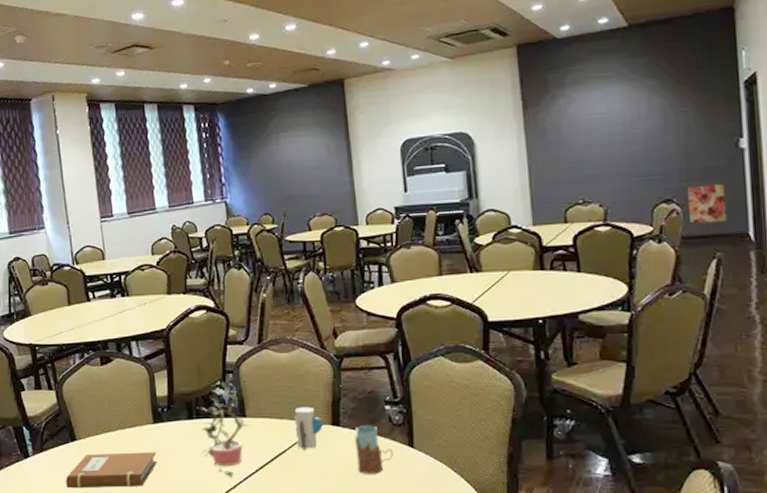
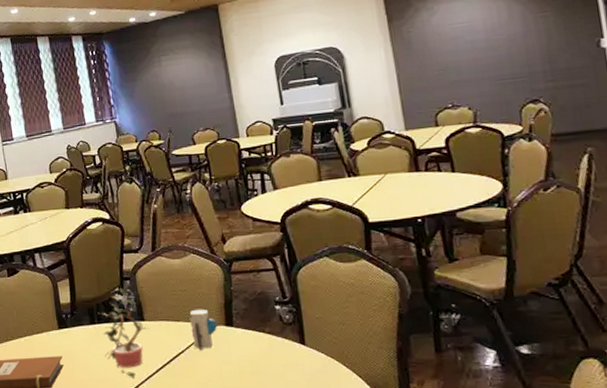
drinking glass: present [354,425,393,474] -> none [248,324,286,372]
wall art: present [686,184,728,224] -> none [552,83,596,122]

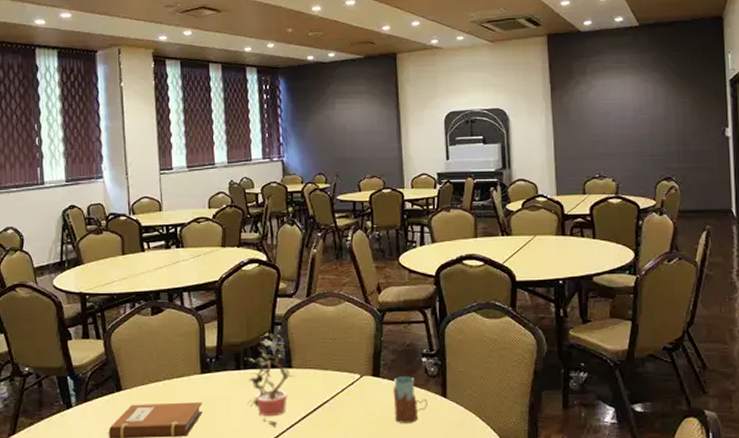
toy: present [189,309,217,351] -> none [338,358,364,400]
drinking glass: none [248,324,286,372] -> present [393,376,428,423]

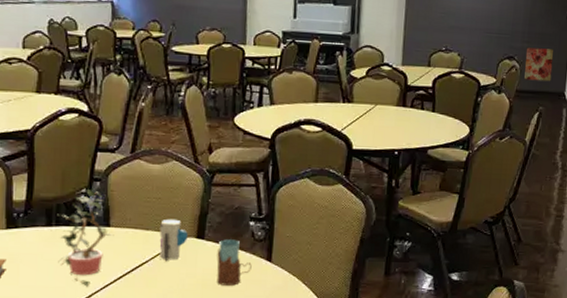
toy: none [338,358,364,400] -> present [159,218,188,262]
wall art: none [683,166,715,200] -> present [524,47,554,82]

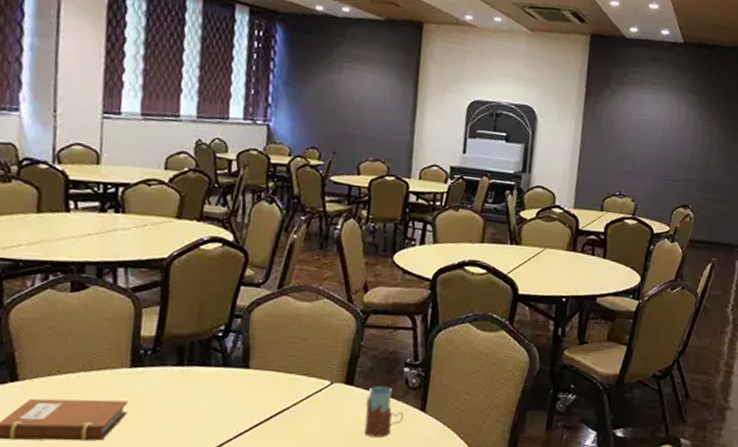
potted plant: present [57,188,114,287] -> none [187,325,253,435]
toy: present [159,218,188,262] -> none [301,361,336,409]
wall art: present [524,47,554,82] -> none [698,196,729,233]

